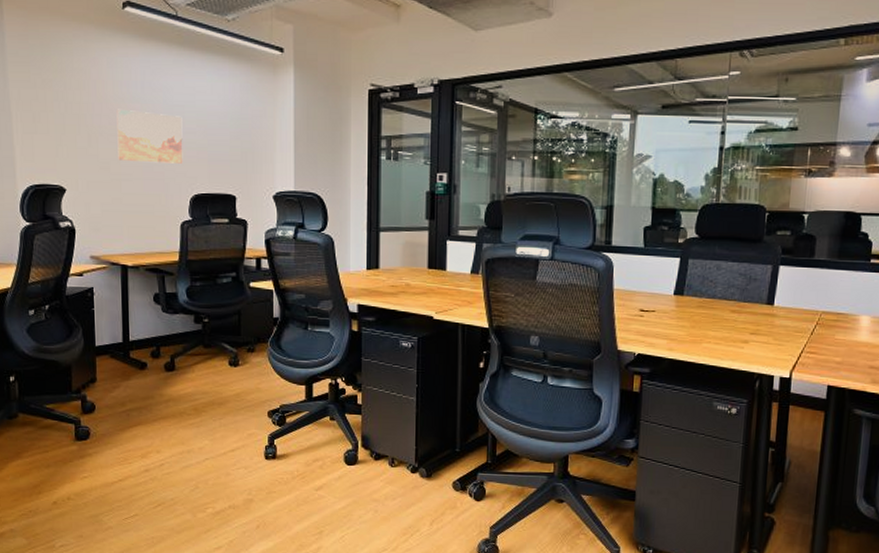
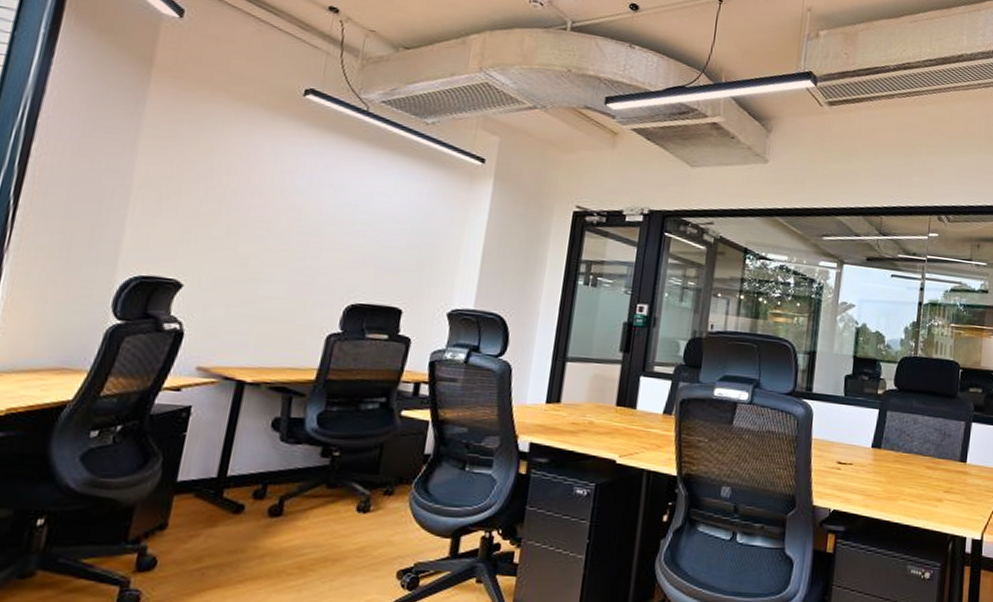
wall art: present [116,109,183,164] -> none [261,200,353,268]

